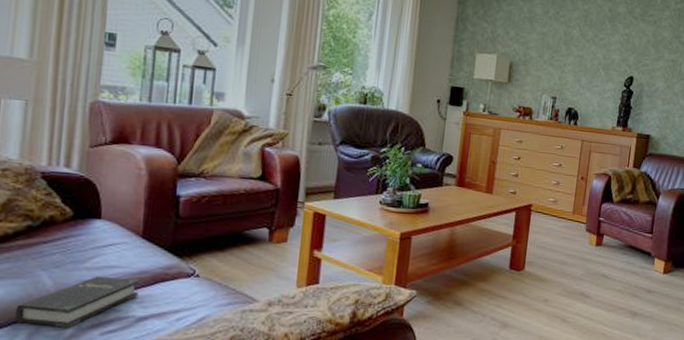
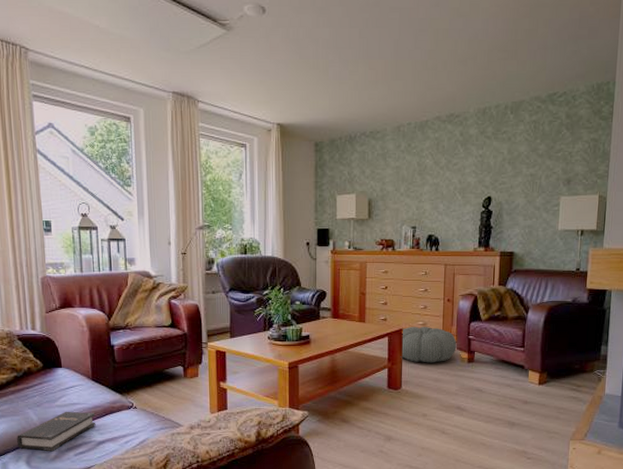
pouf: none [526,203,587,244] -> present [400,326,457,363]

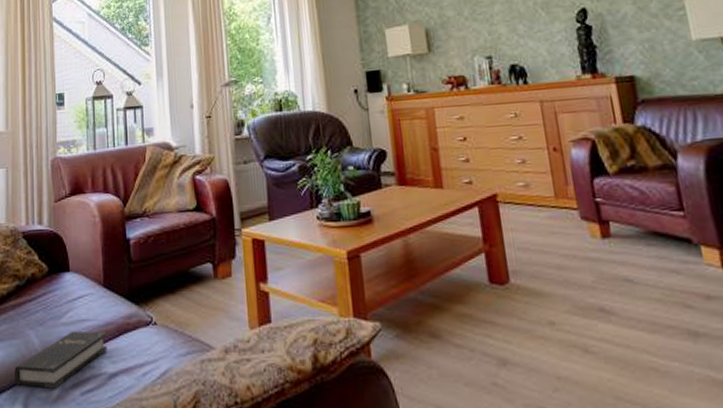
pouf: present [400,326,457,363] -> none [495,188,581,242]

